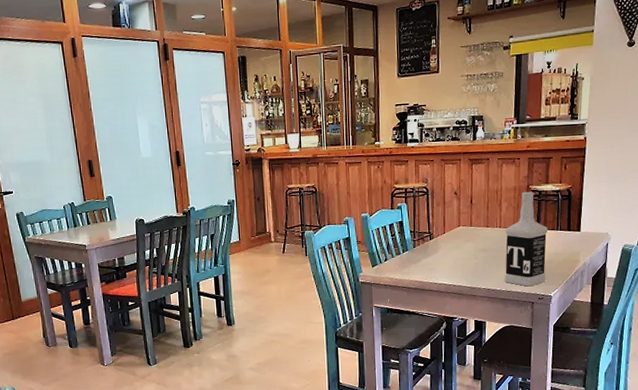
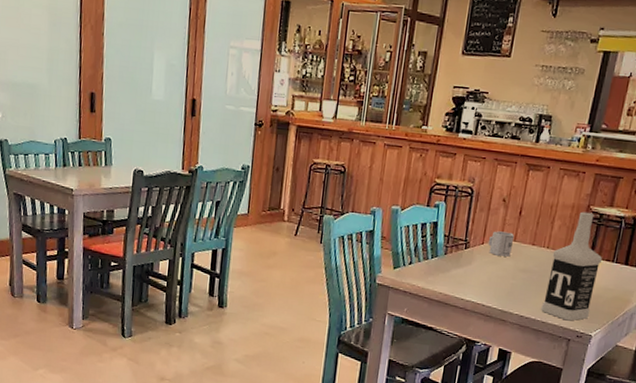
cup: none [448,219,470,241] -> present [488,231,515,257]

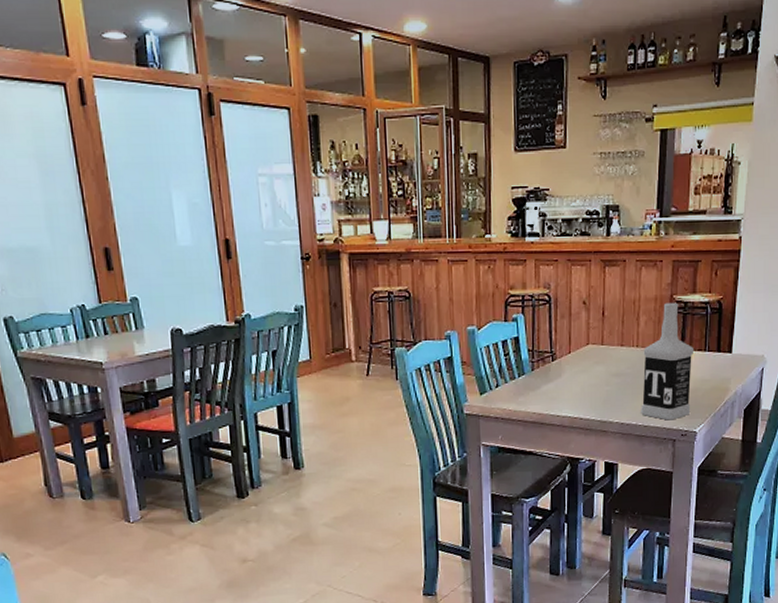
cup: present [488,231,515,257] -> none [575,336,602,363]

